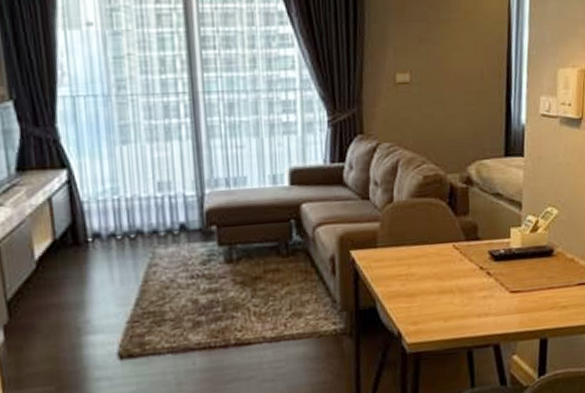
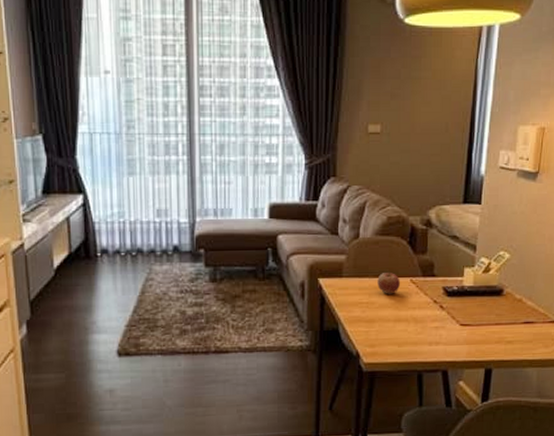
apple: none [416,237,443,264] -> present [377,271,401,294]

